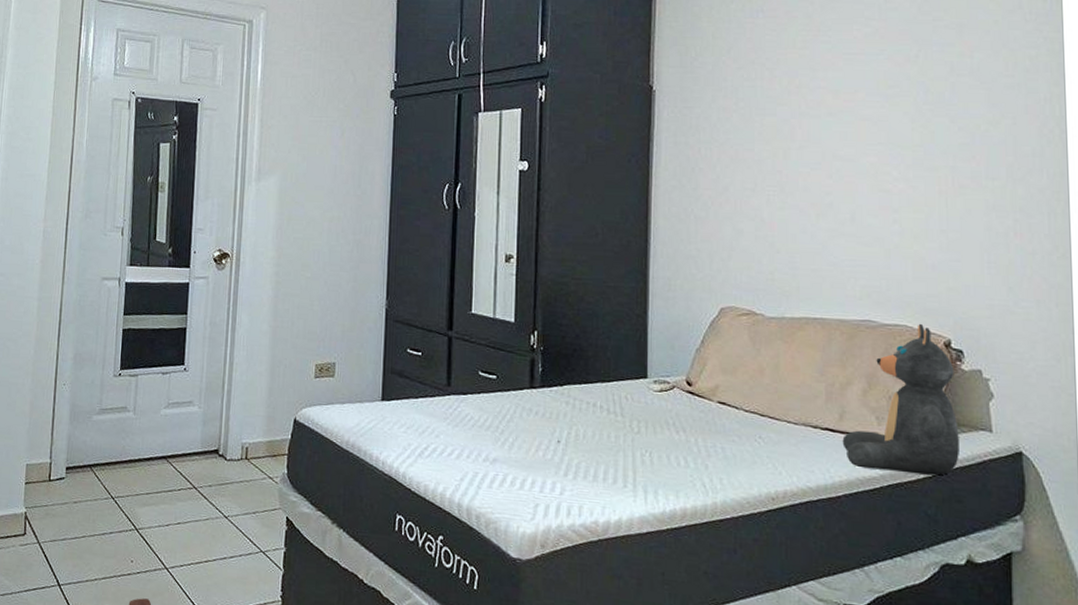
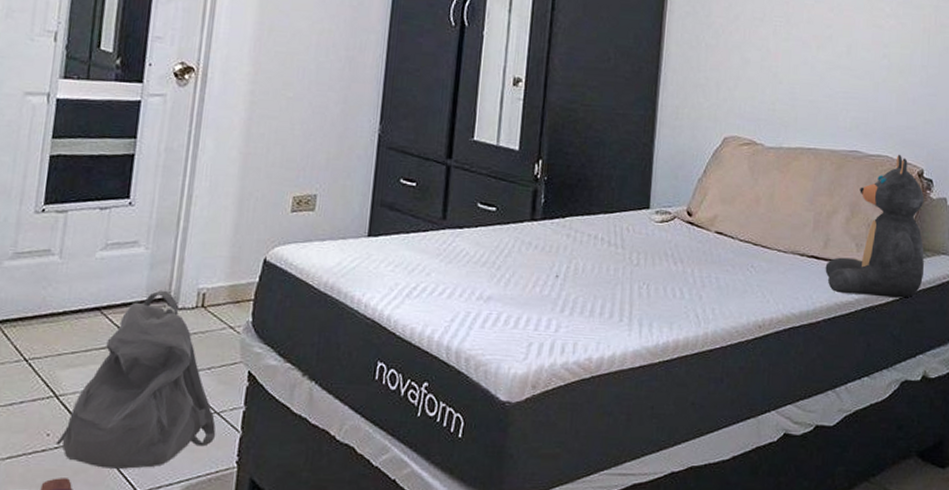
backpack: none [138,443,263,596] -> present [55,290,216,469]

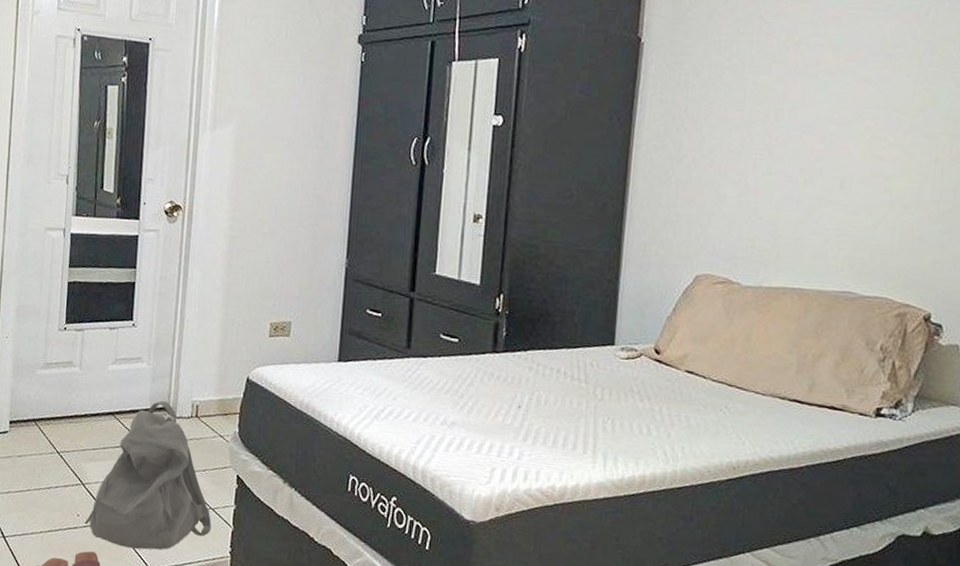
stuffed animal: present [825,154,925,298] -> none [809,296,931,449]

